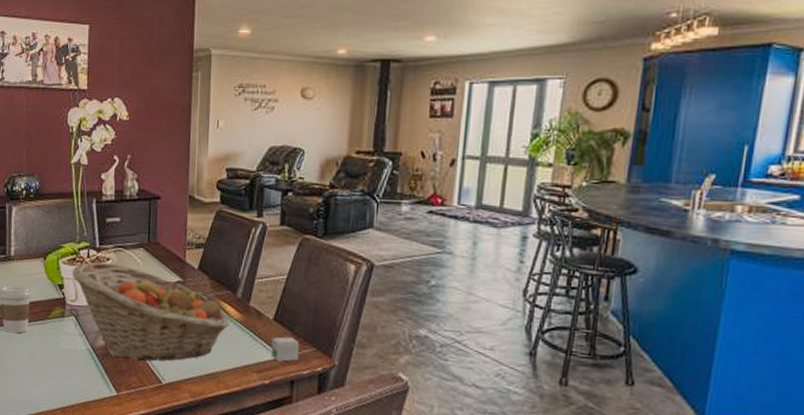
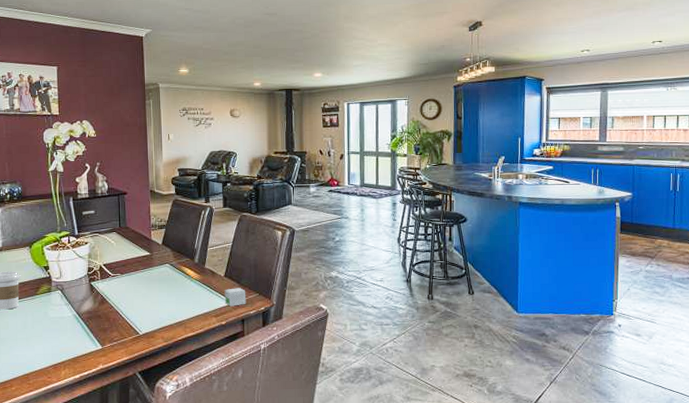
fruit basket: present [72,262,230,362] -> none [55,245,191,320]

